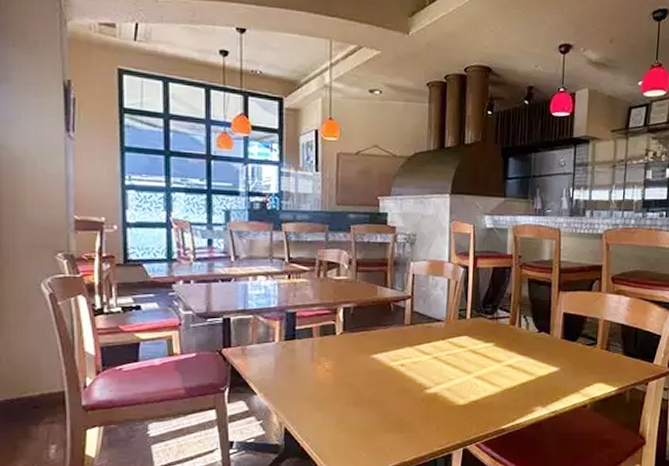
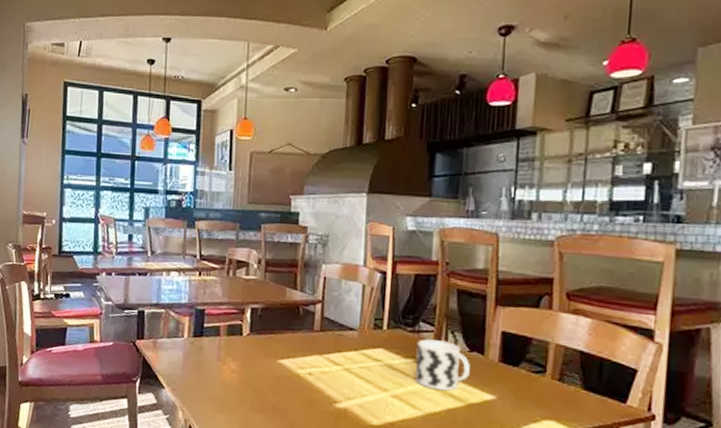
cup: none [495,324,539,368] -> present [416,339,470,391]

